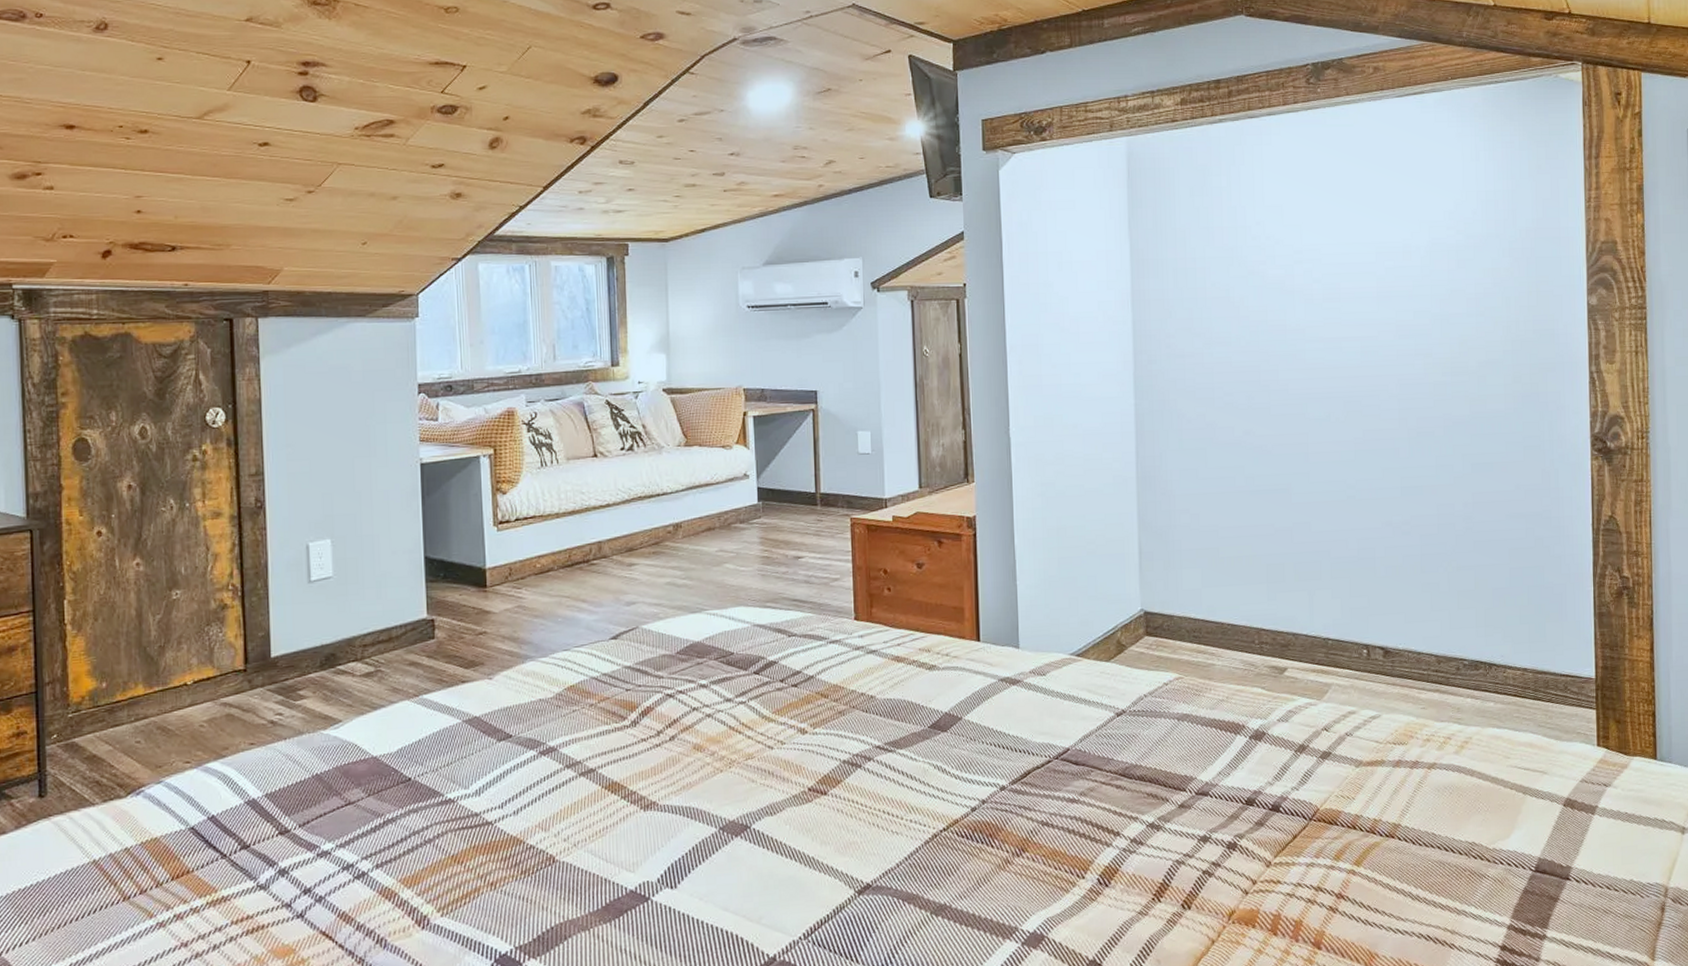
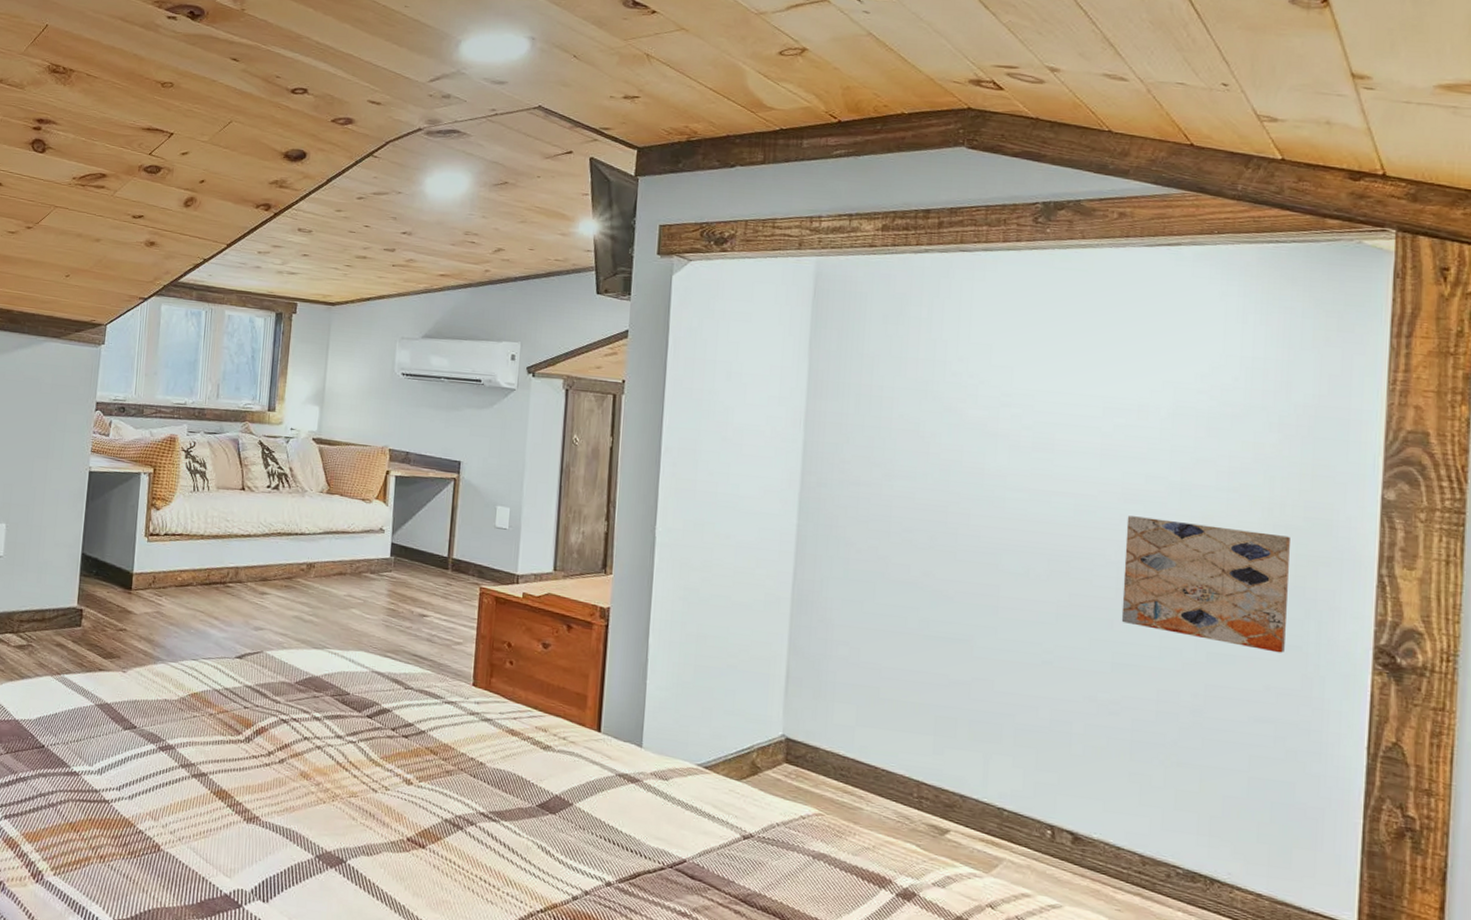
wall art: none [1402,349,1528,455] -> present [1121,516,1290,653]

